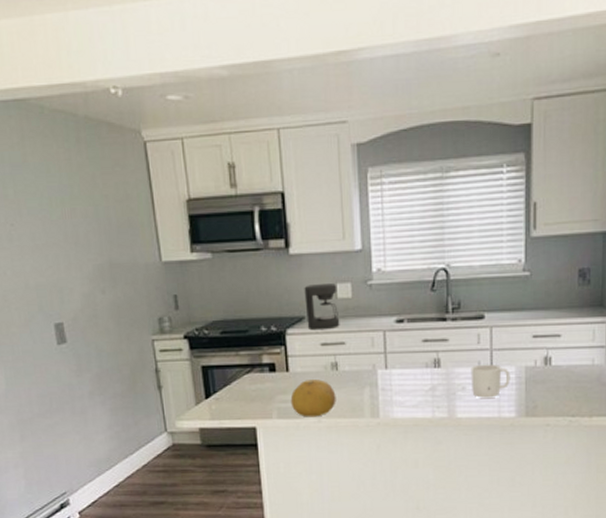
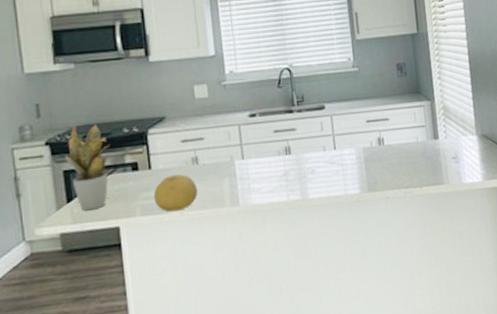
potted plant: none [202,319,251,408] -> present [64,124,114,211]
coffee maker: present [304,284,340,331] -> none [164,86,199,129]
mug: present [470,364,510,398] -> none [317,147,352,179]

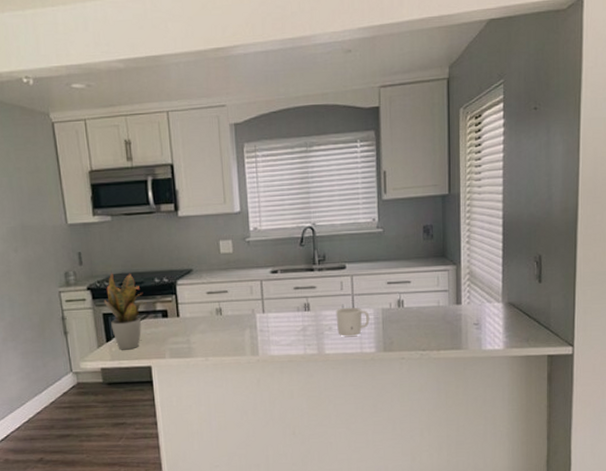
fruit: present [153,174,198,212] -> none [181,323,221,356]
mug: none [317,147,352,179] -> present [335,307,370,337]

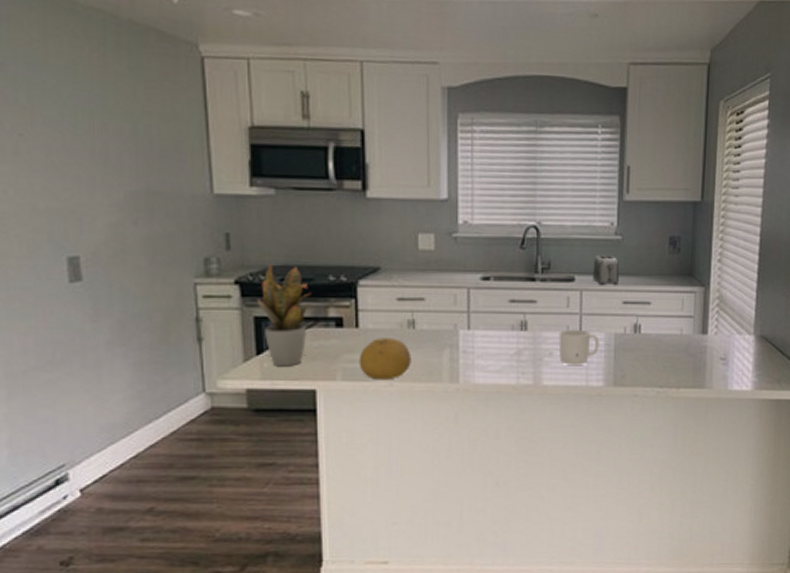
fruit: none [181,323,221,356] -> present [359,338,411,380]
toaster: none [360,245,383,271] -> present [593,255,620,286]

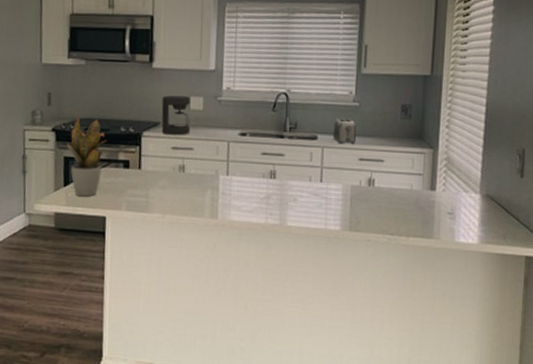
fruit: present [359,338,411,380] -> none [139,178,181,213]
coffee maker: none [381,233,420,284] -> present [161,95,191,136]
mug: present [558,329,600,365] -> none [302,179,338,211]

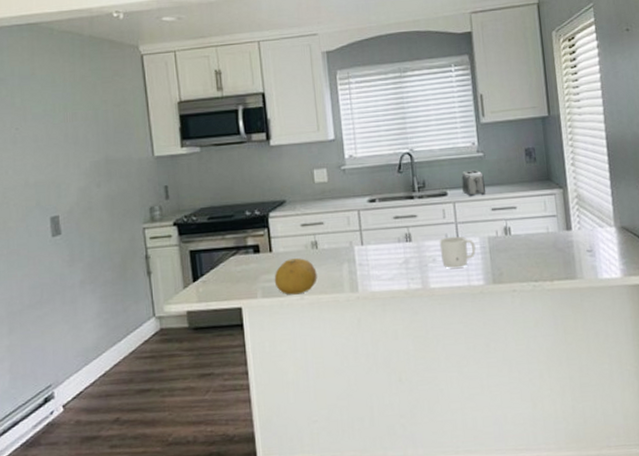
potted plant: present [66,117,109,197] -> none [191,206,237,290]
fruit: none [139,178,181,213] -> present [274,258,317,295]
coffee maker: present [161,95,191,136] -> none [284,170,318,213]
mug: none [302,179,338,211] -> present [439,236,476,269]

